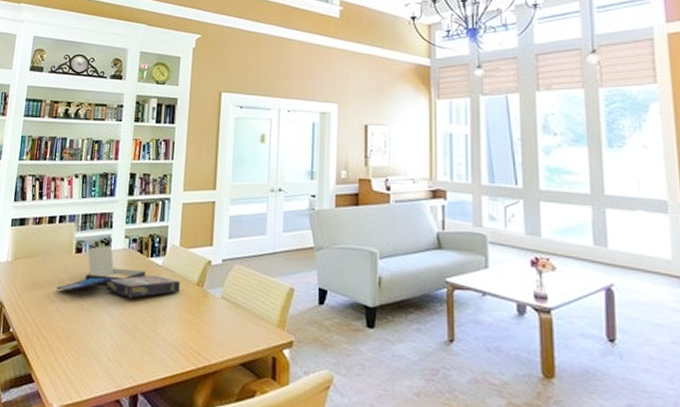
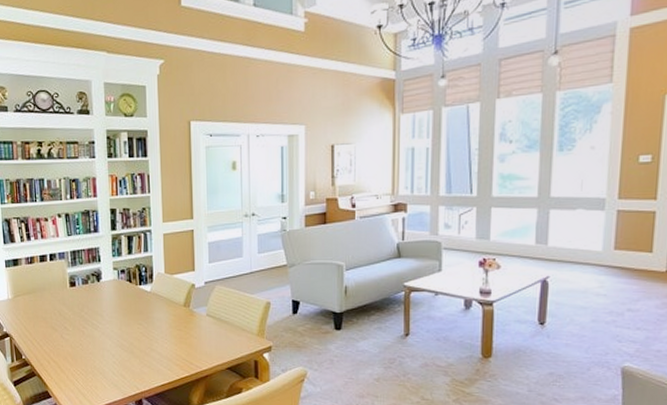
board game: present [56,245,180,298] -> none [57,277,169,322]

